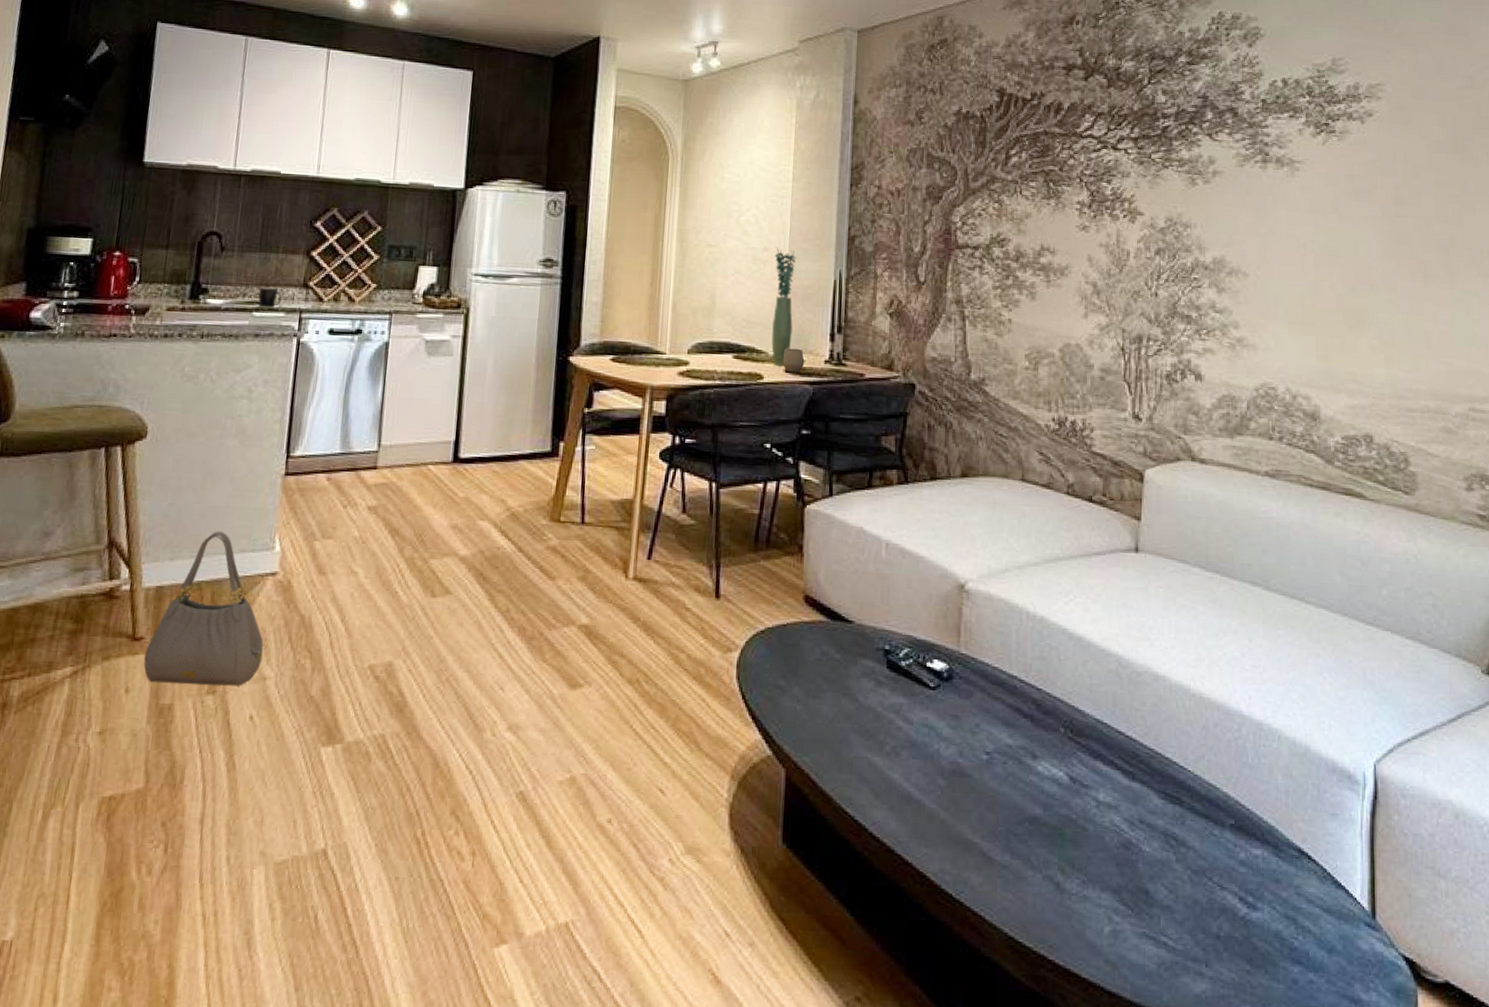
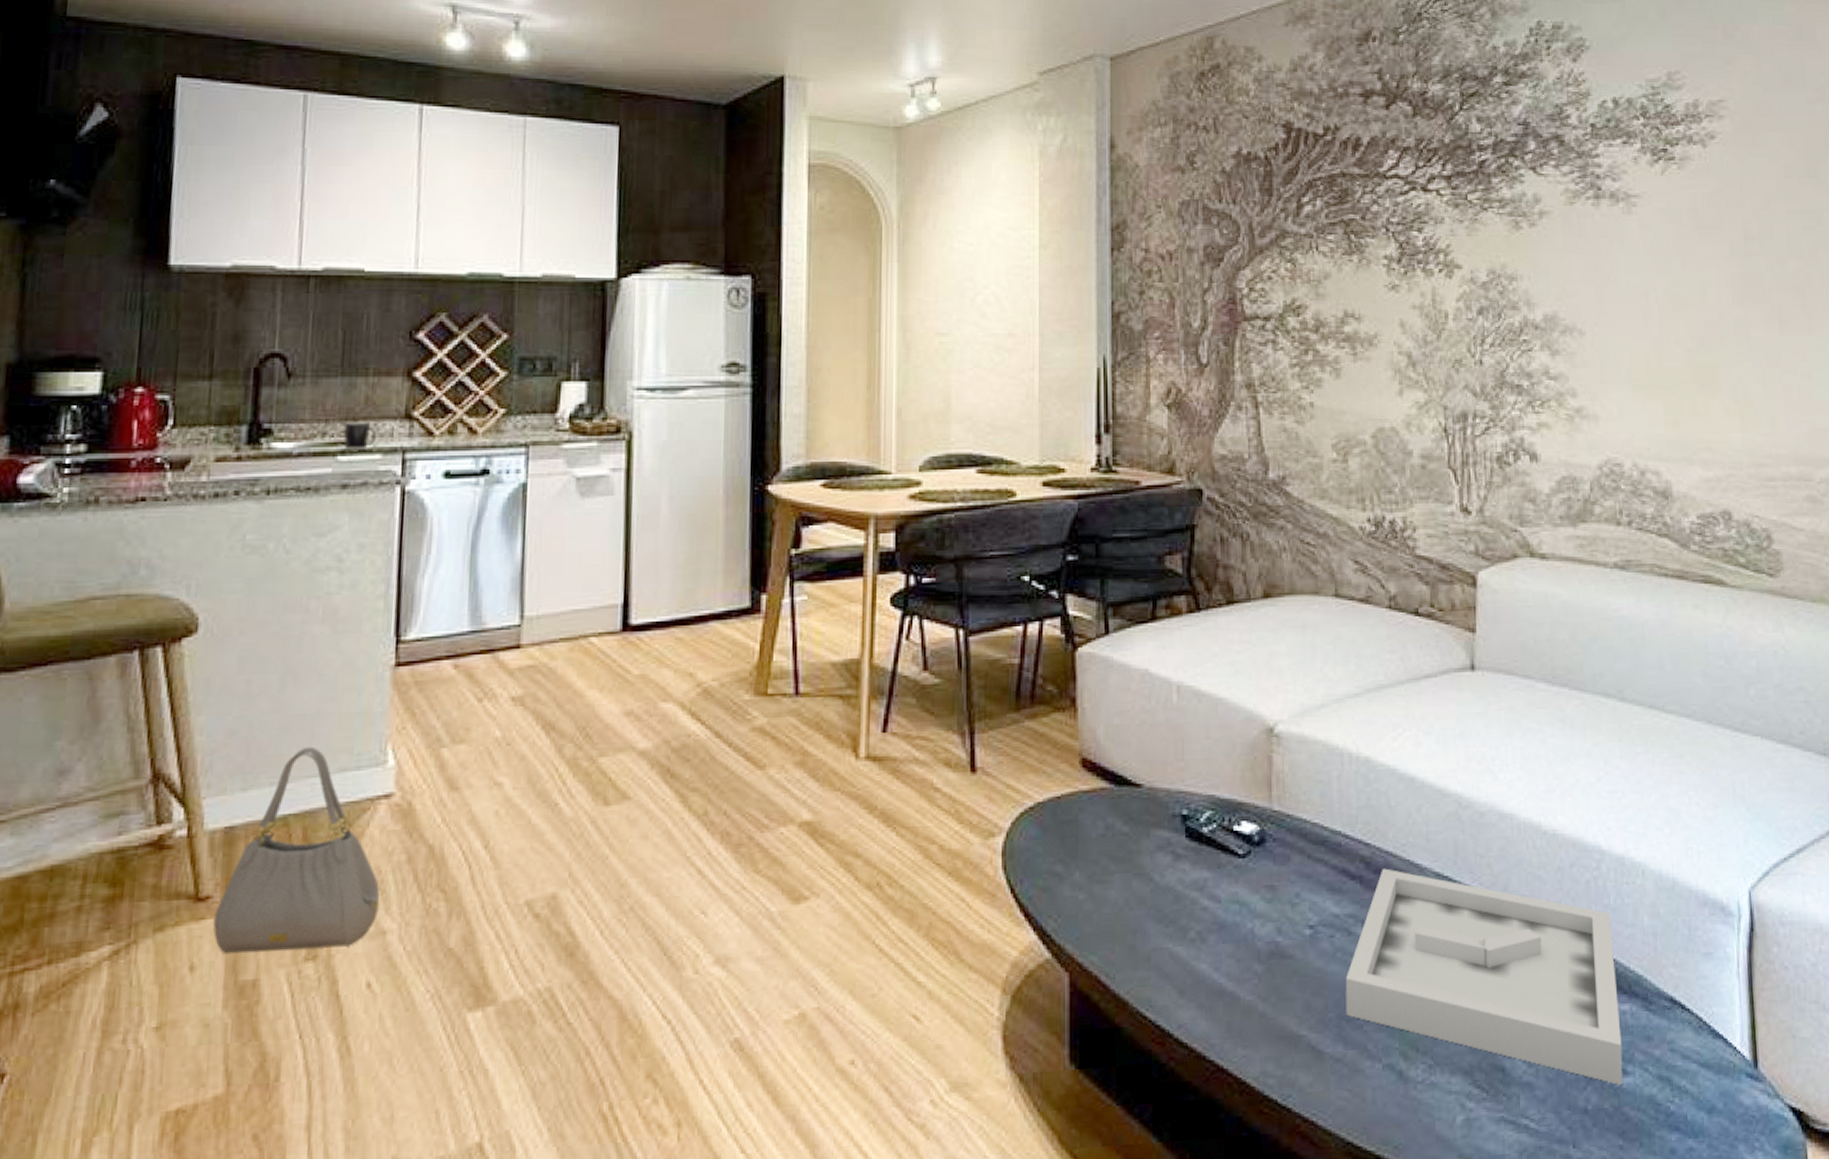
vase: present [771,247,796,367] -> none [1021,332,1049,479]
cup: present [782,348,805,373] -> none [1038,455,1066,486]
decorative tray: none [1014,711,1253,918] -> present [1345,868,1623,1085]

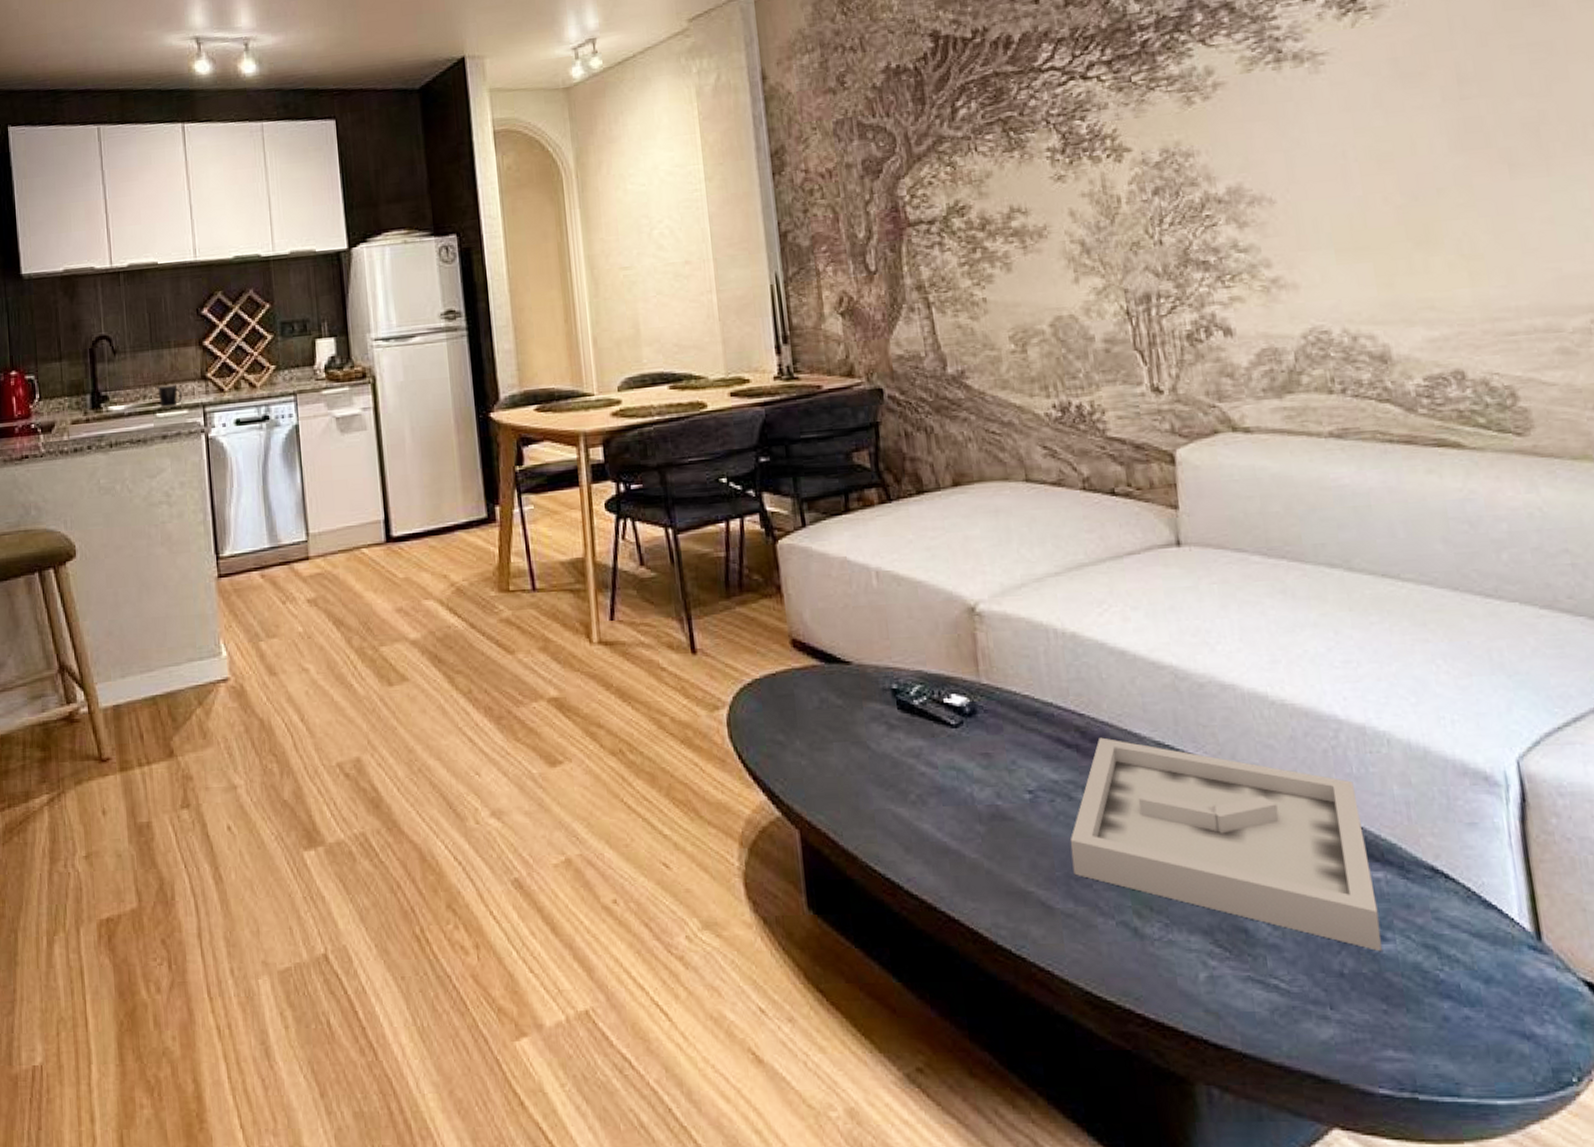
handbag: present [213,746,380,953] -> none [114,642,229,801]

